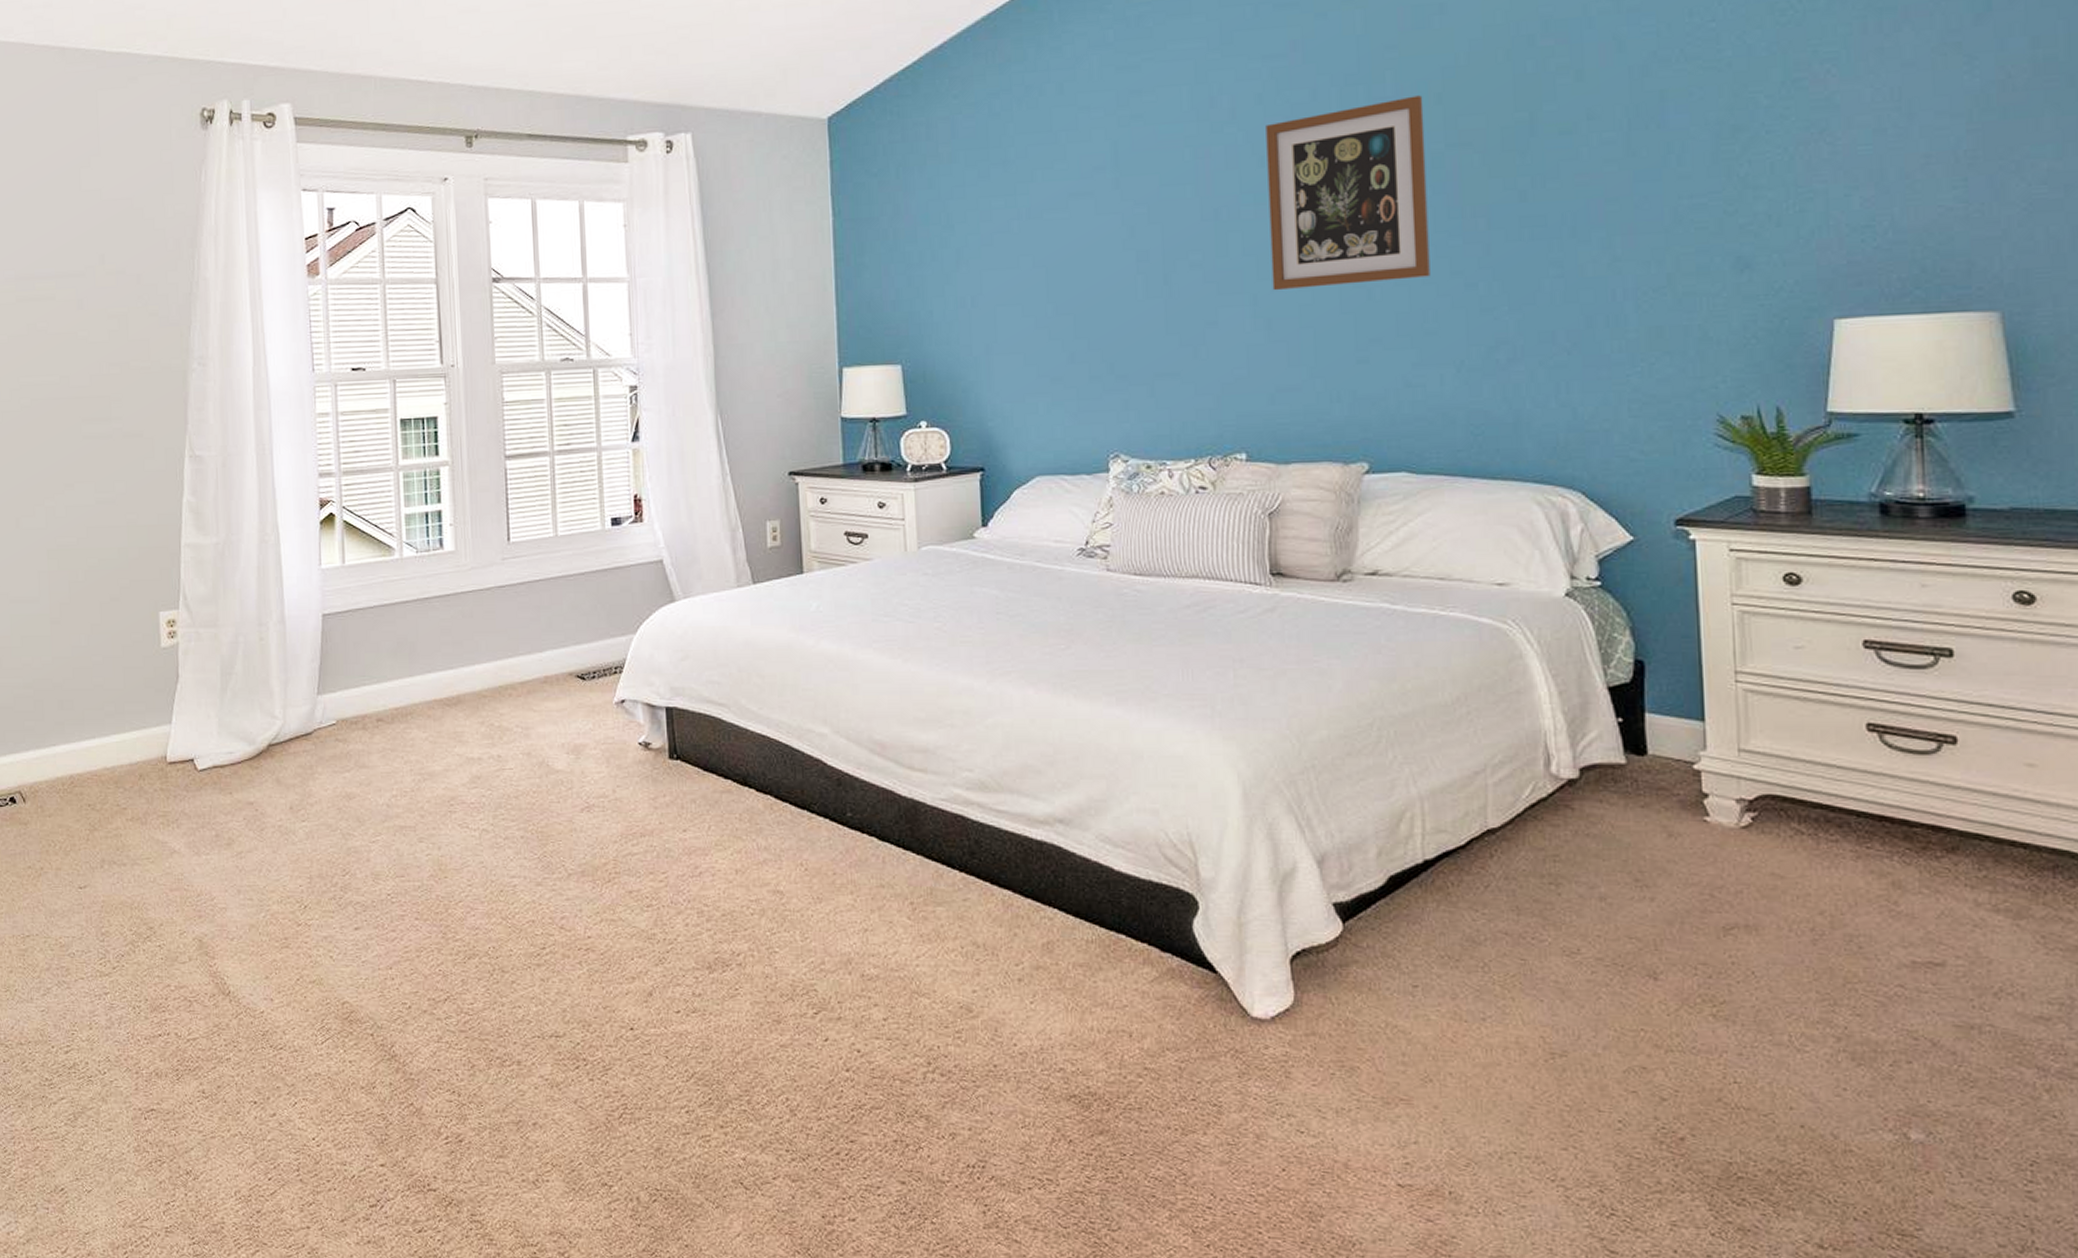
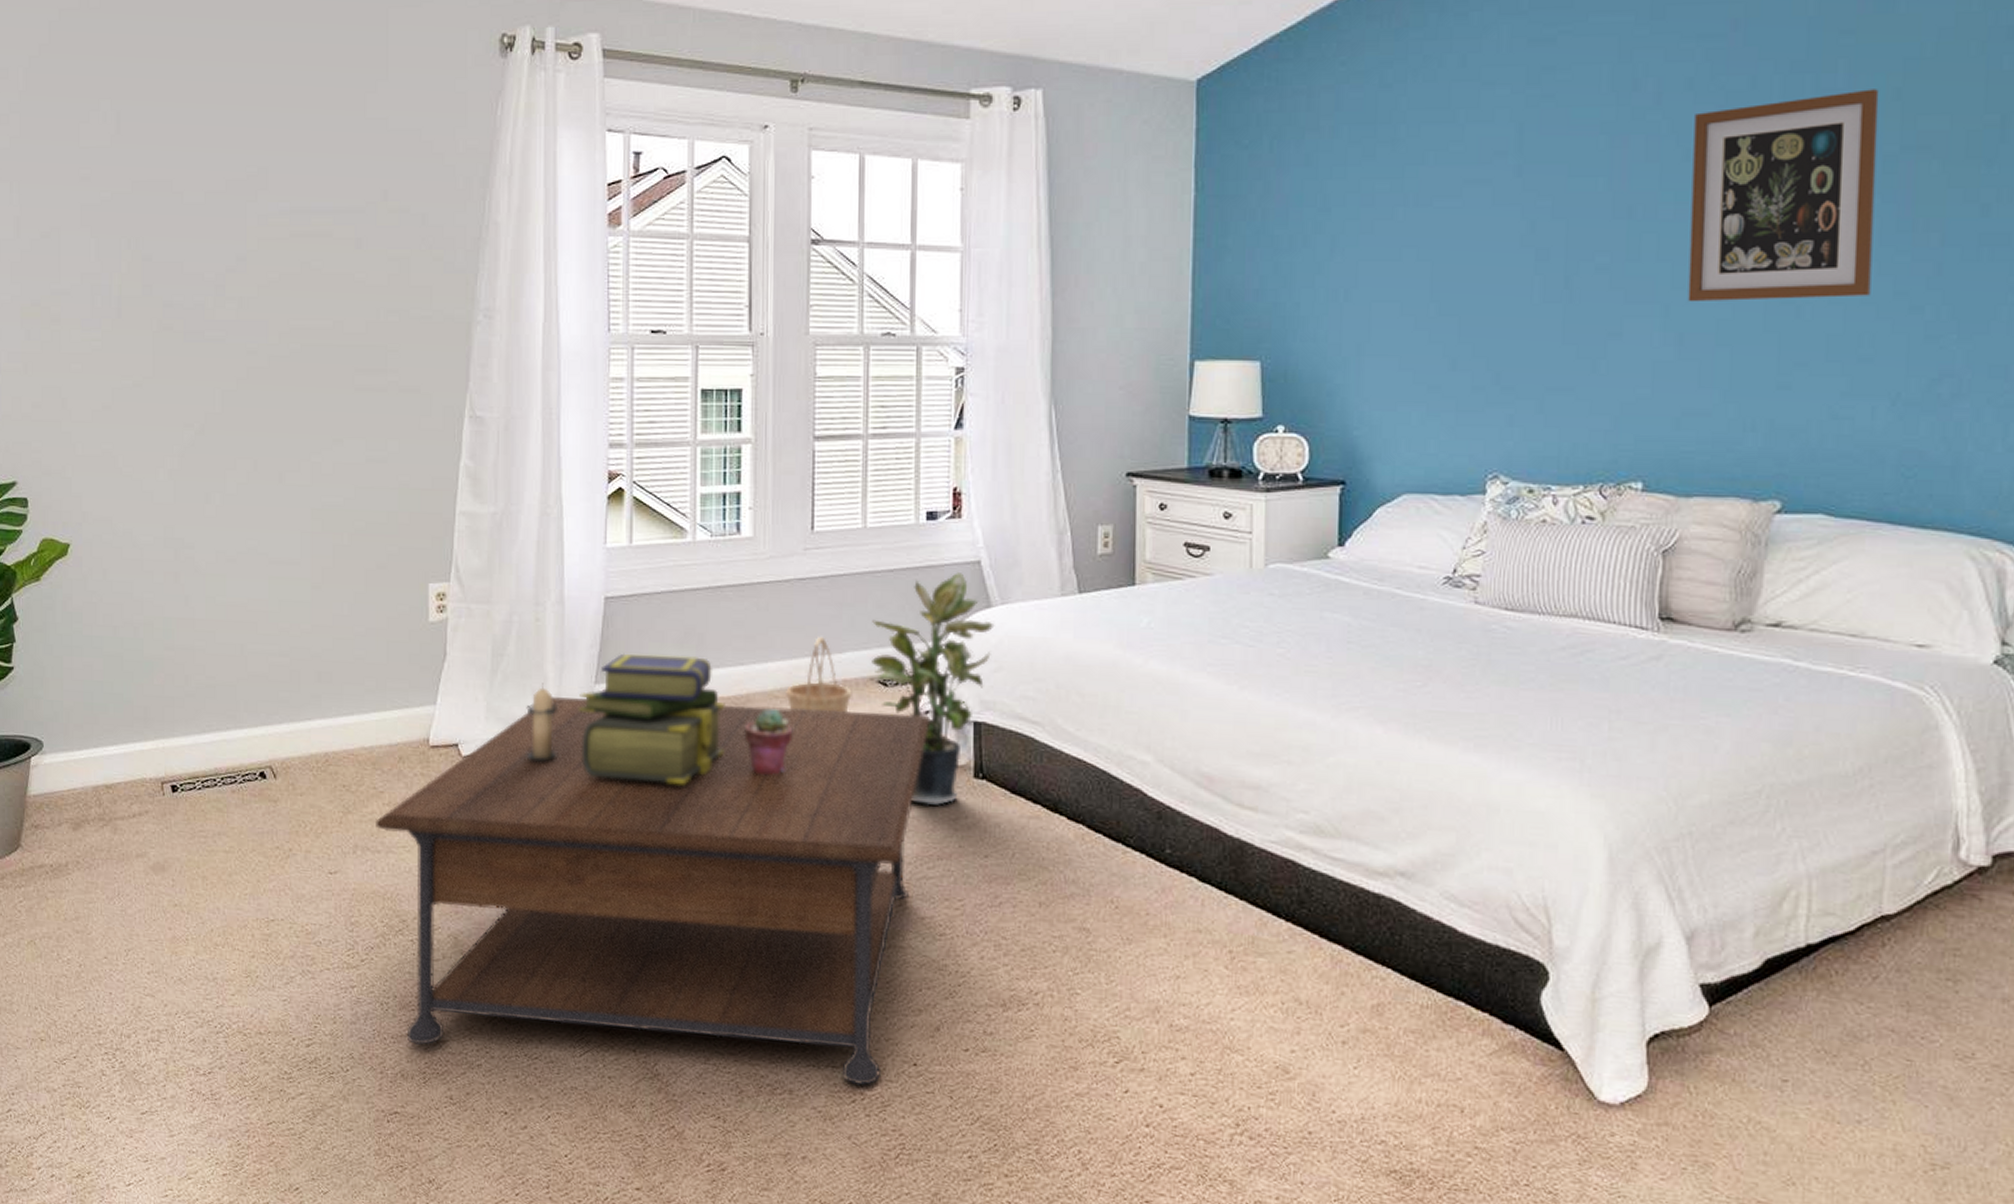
coffee table: none [120,704,627,1053] -> present [375,697,930,1086]
candle: none [255,697,286,770] -> present [526,683,559,762]
stack of books: none [303,664,440,782] -> present [579,653,725,784]
potted succulent: none [457,707,502,770] -> present [744,708,793,776]
basket: none [493,639,554,707] -> present [786,637,852,713]
potted plant: none [568,572,679,788] -> present [871,572,995,806]

